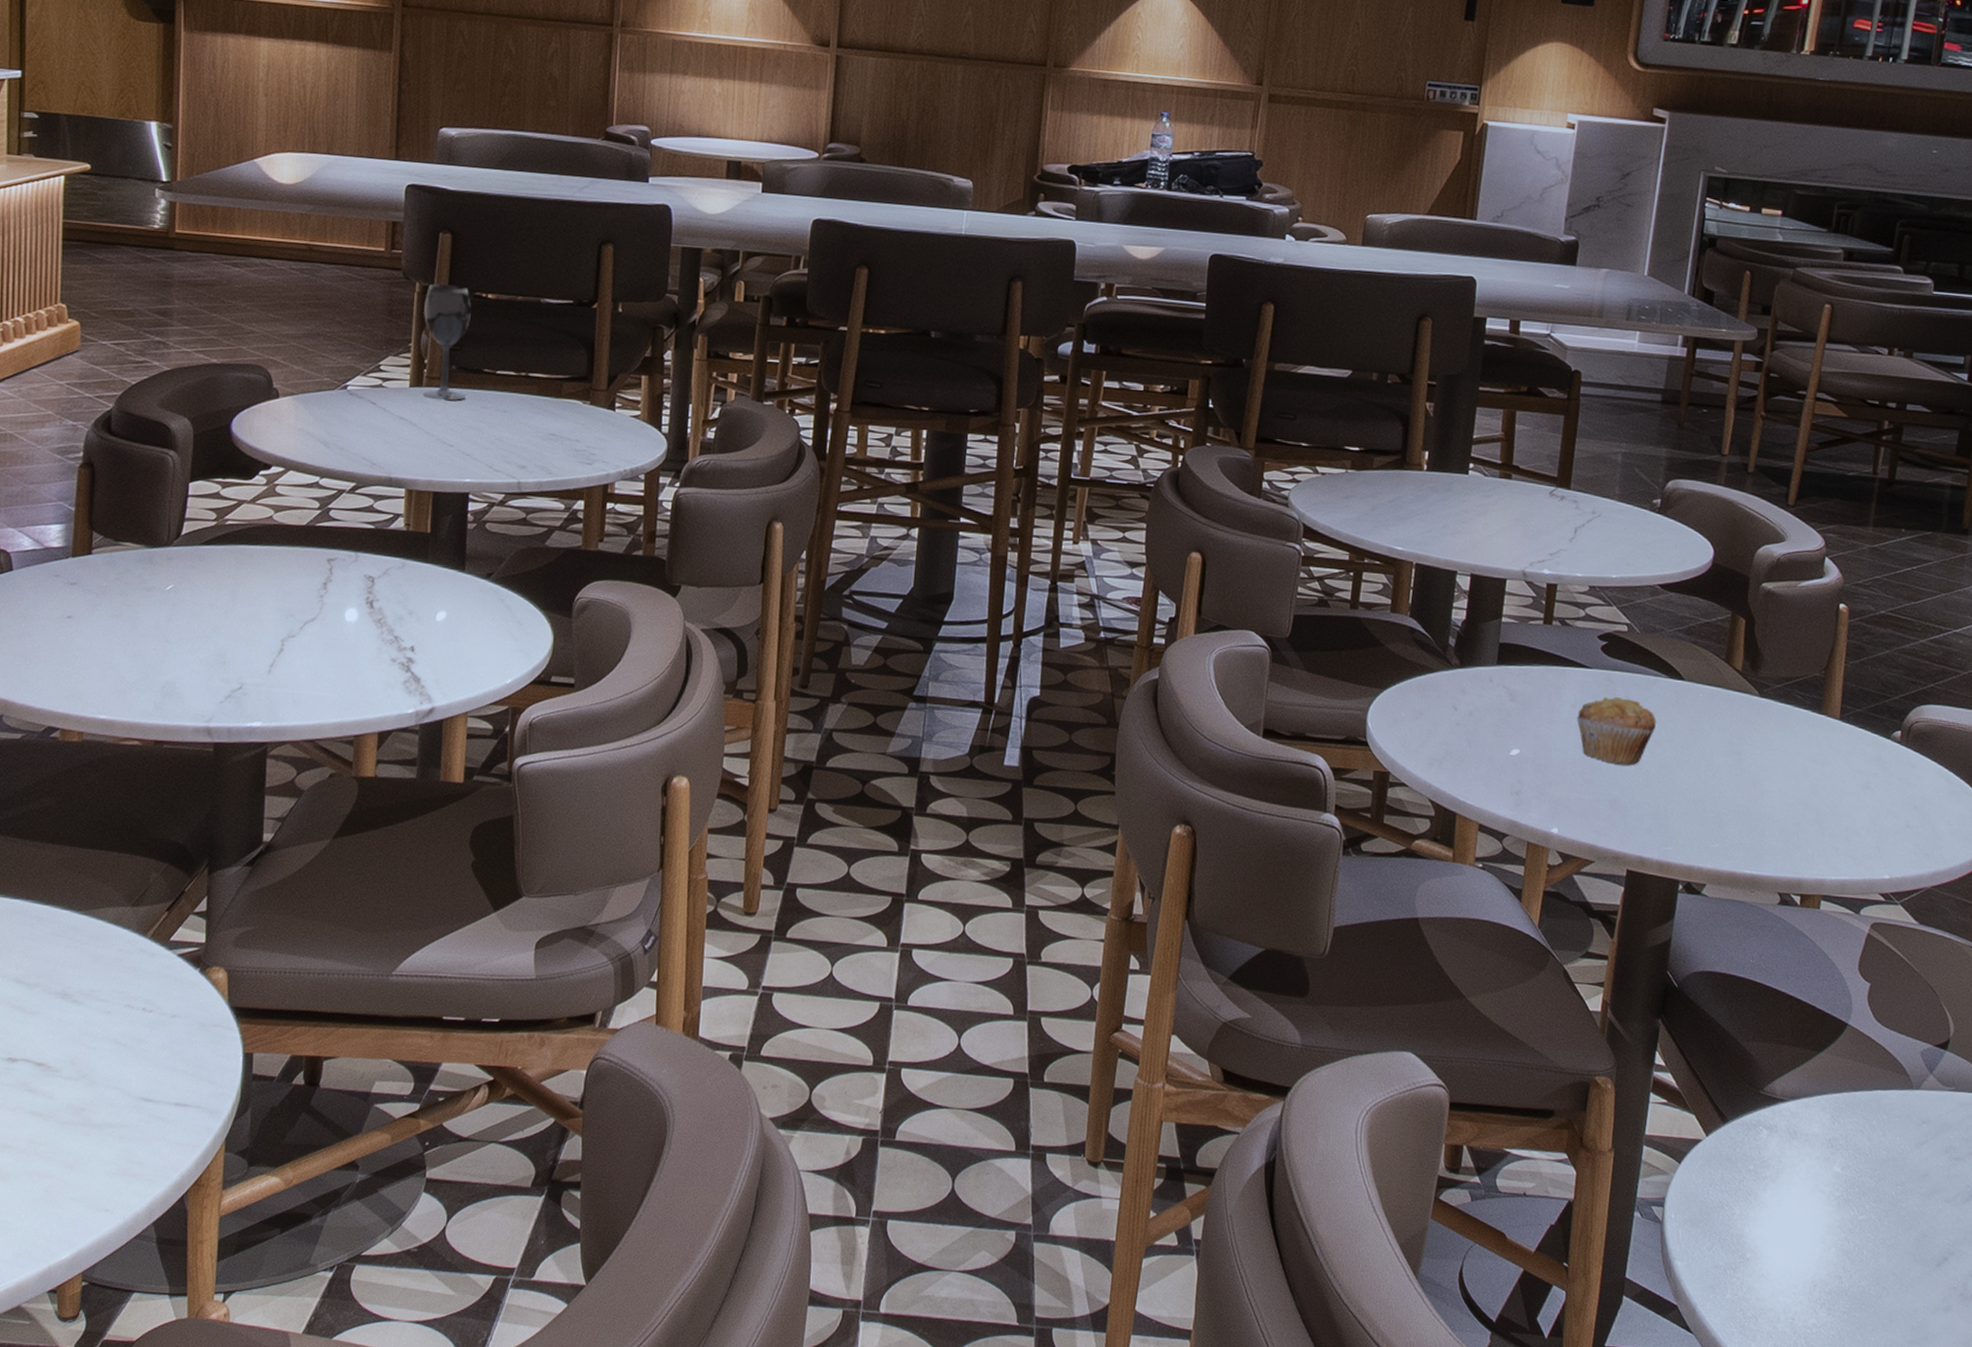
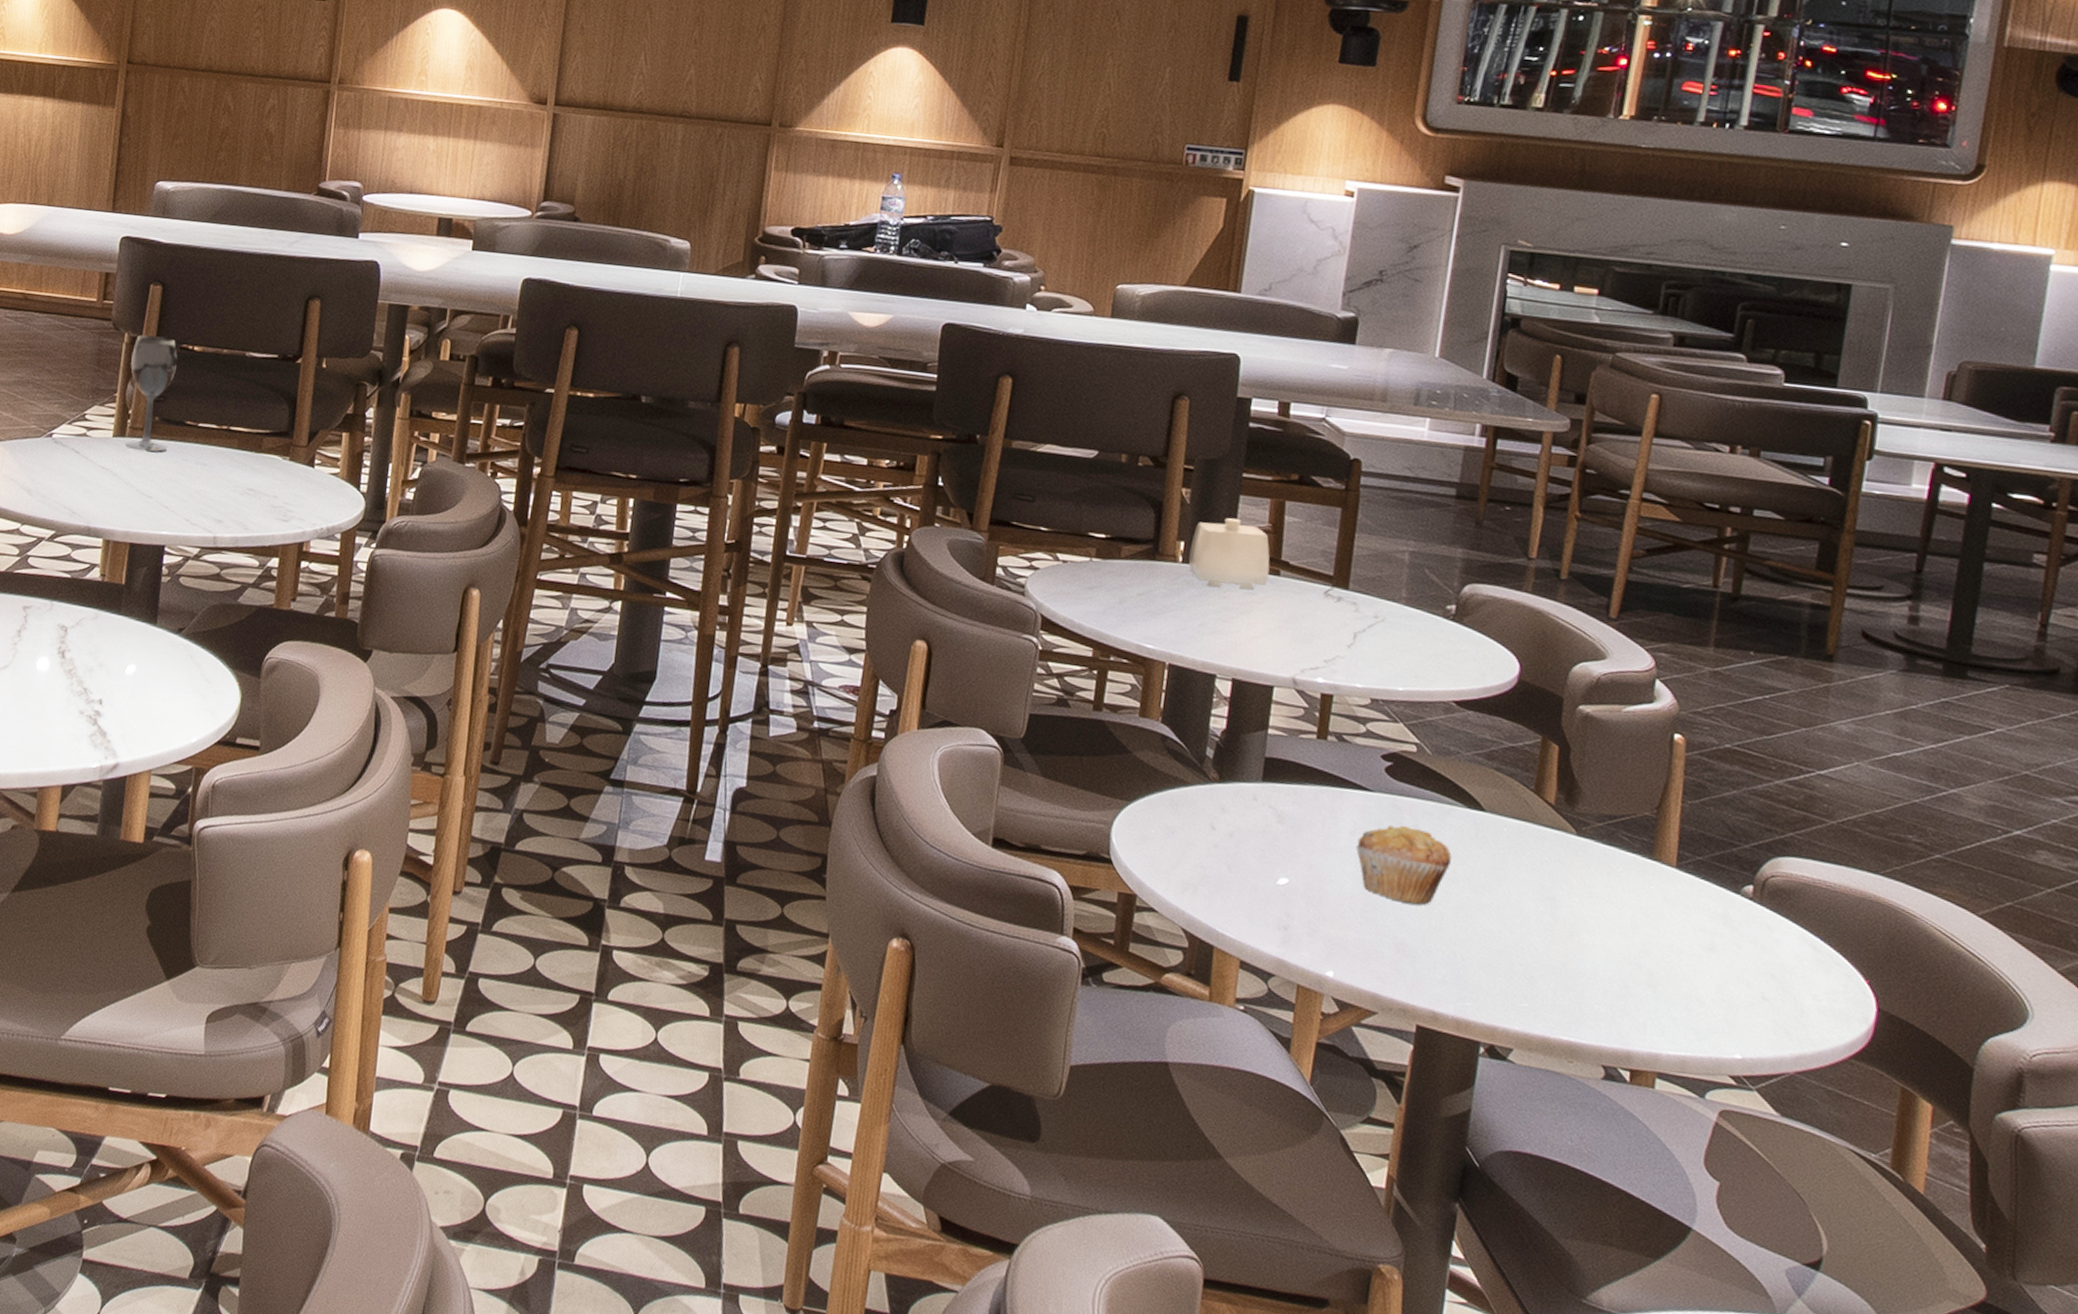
sugar bowl: none [1432,427,1503,494] -> present [1188,517,1270,591]

